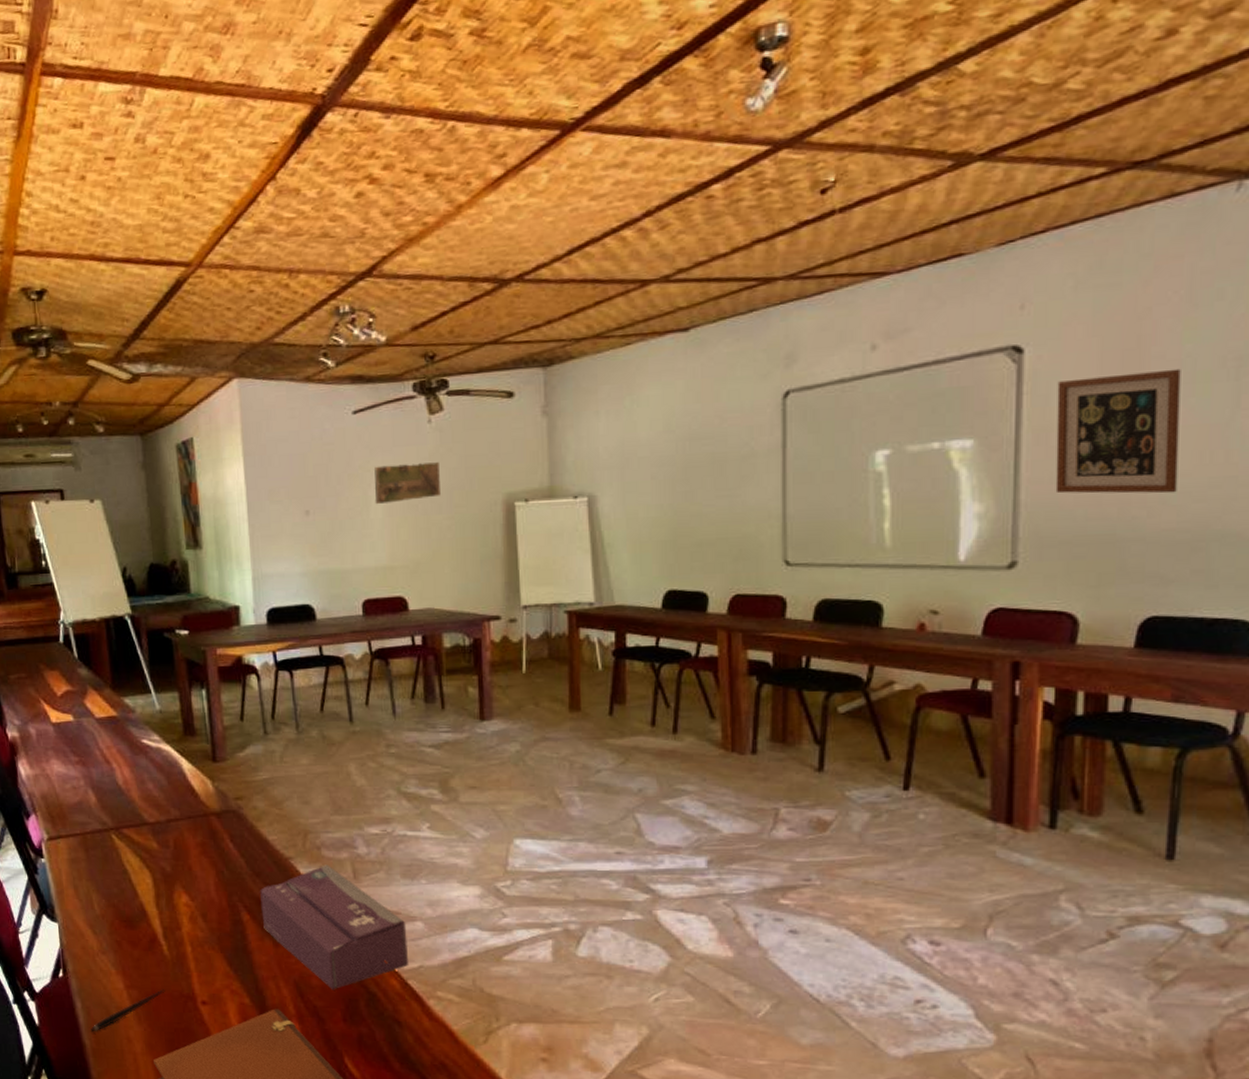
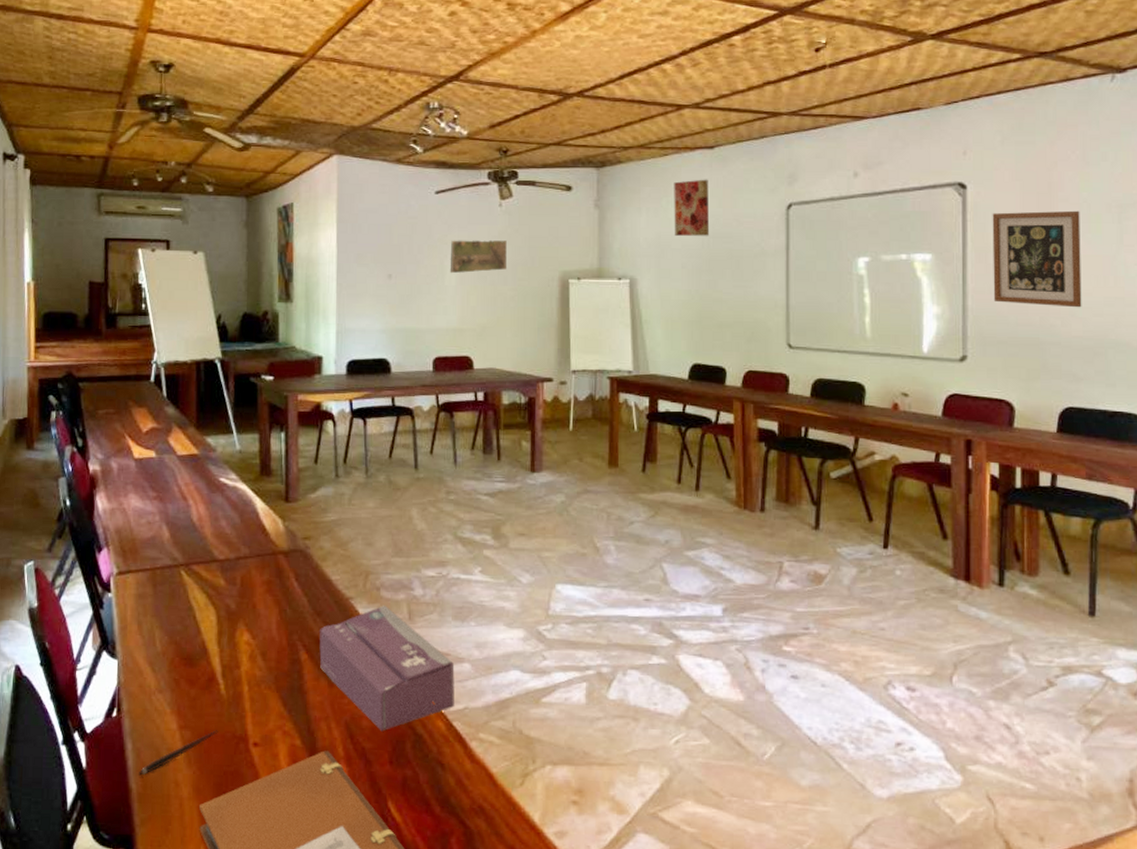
wall art: none [639,369,685,441] -> present [674,179,710,236]

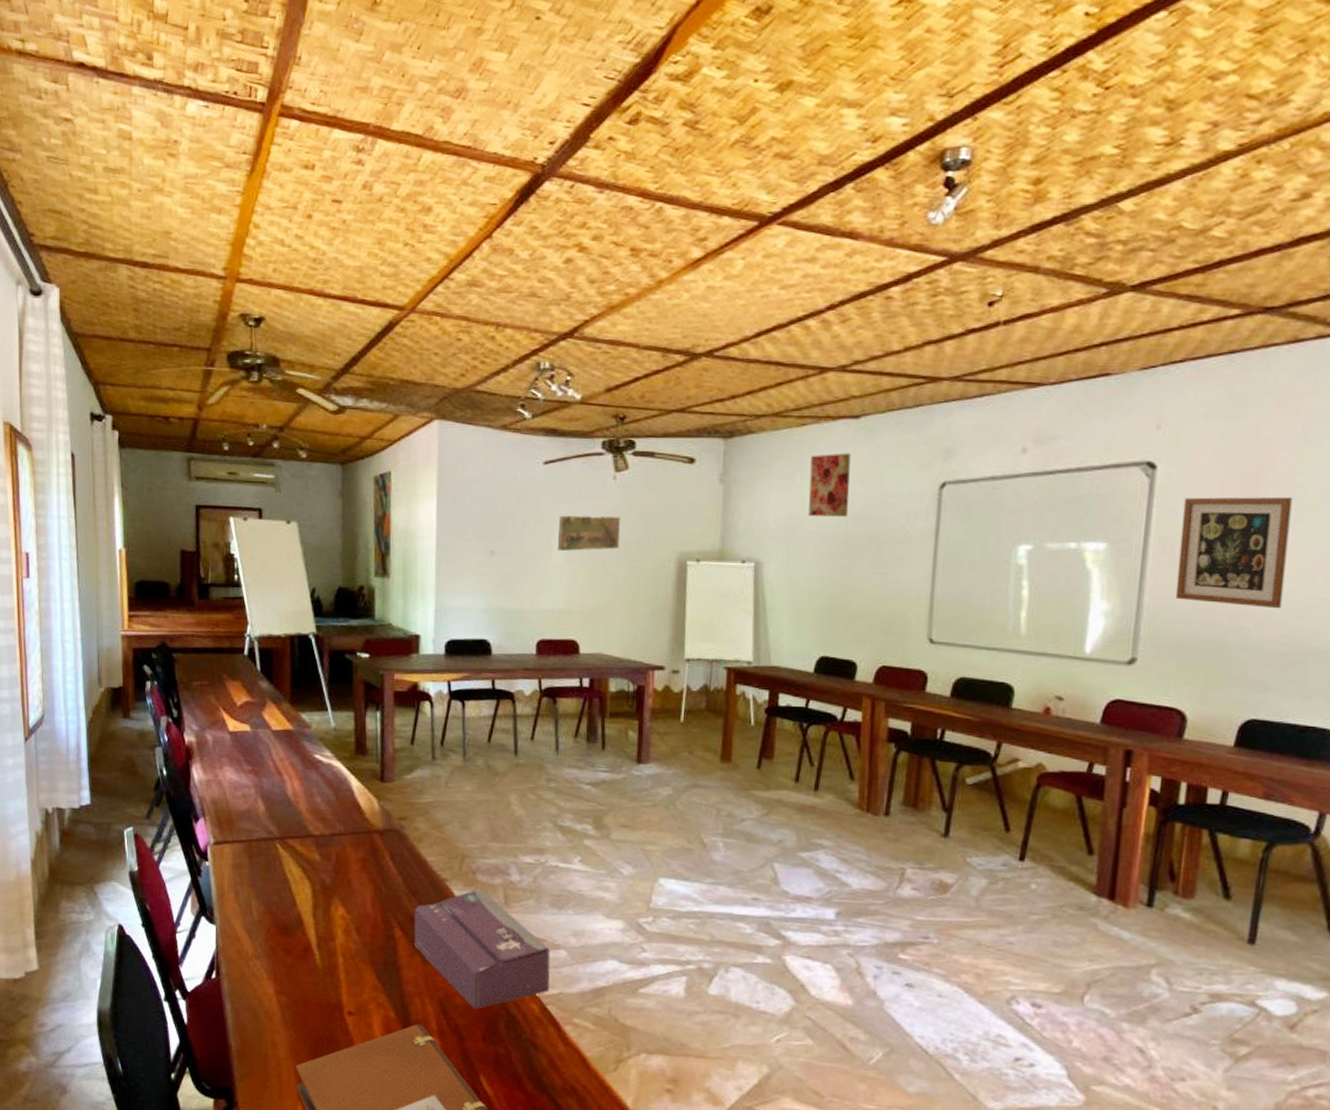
pen: present [139,730,218,776] -> none [238,997,314,1035]

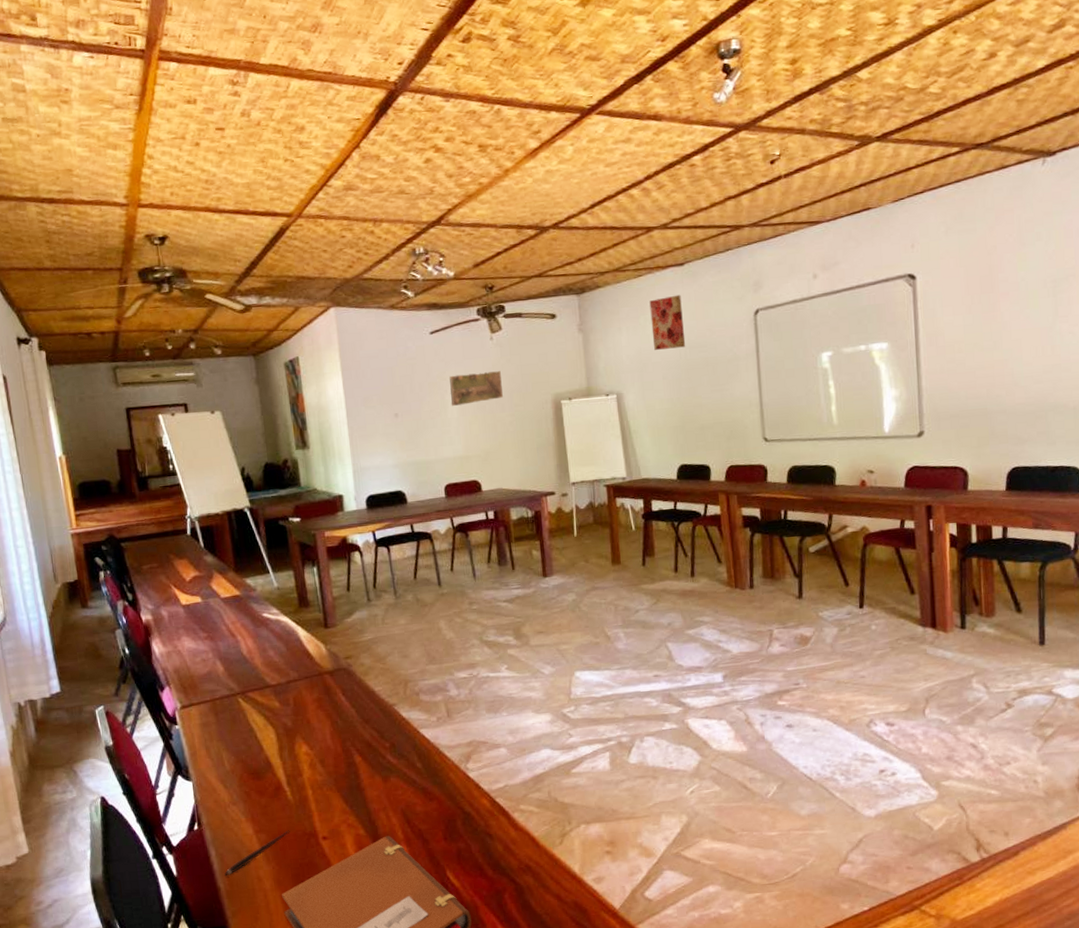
pen: none [238,997,314,1035] -> present [224,830,290,876]
tissue box: present [414,888,551,1010] -> none [369,707,496,814]
wall art: present [1175,496,1293,609] -> none [940,289,1024,380]

